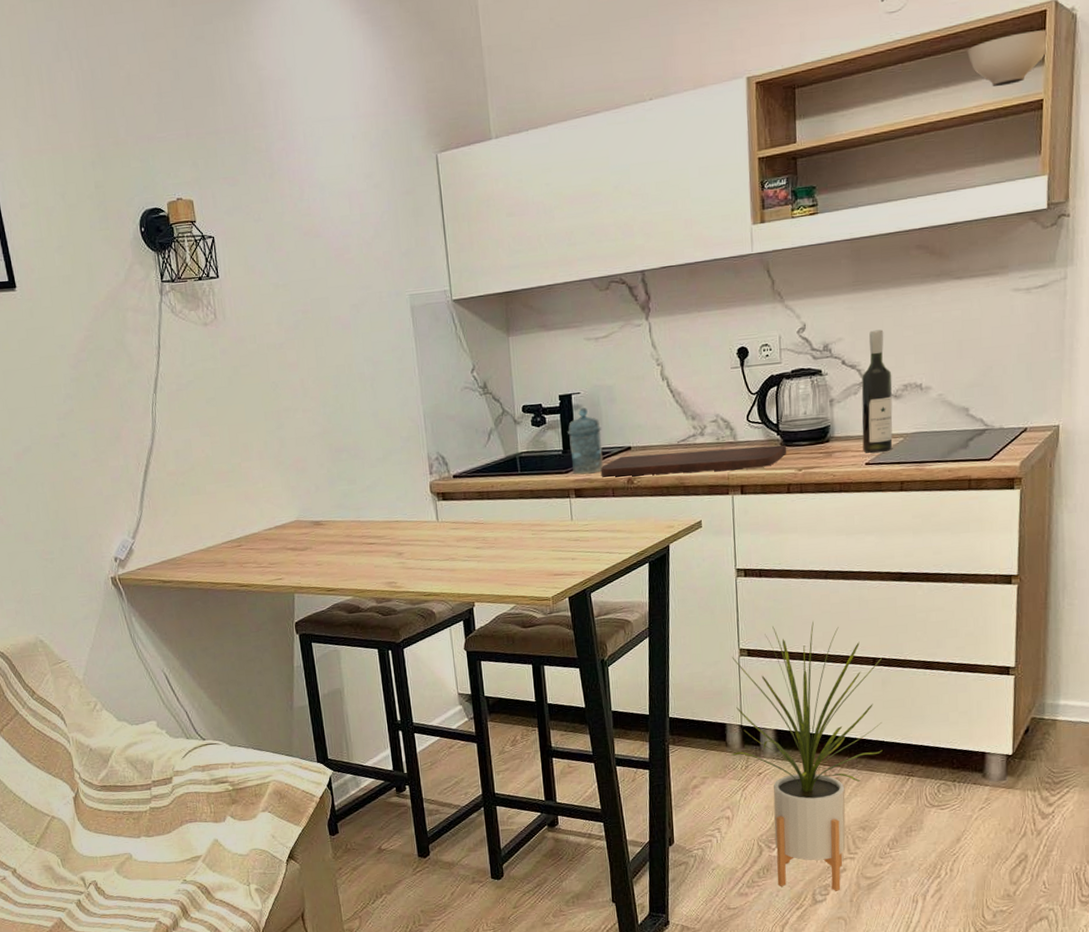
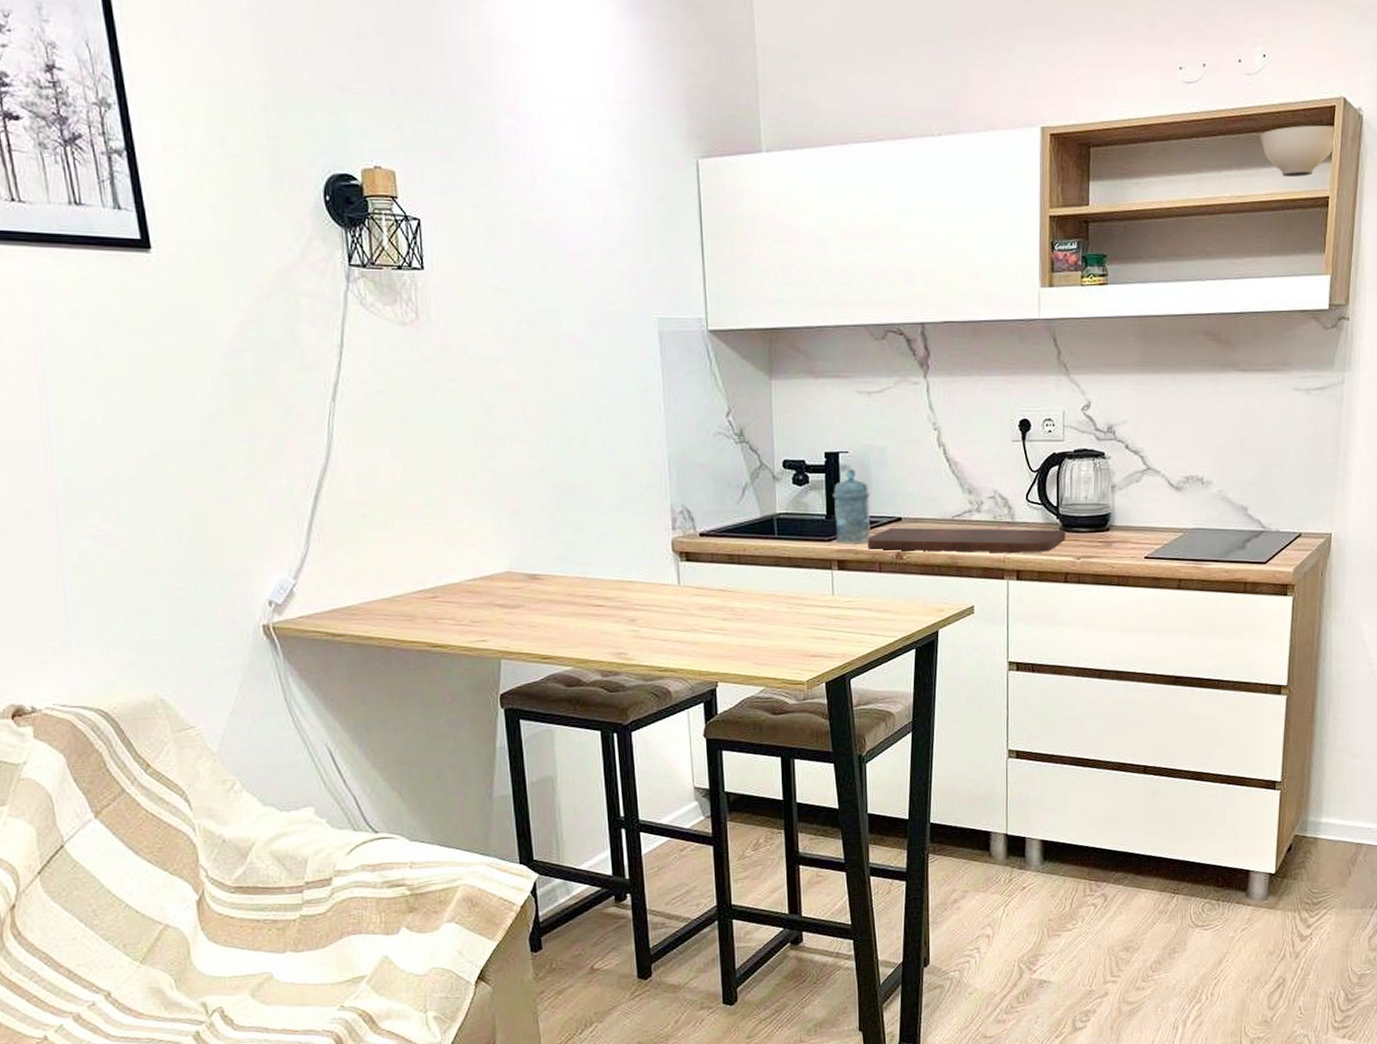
house plant: present [730,621,883,891] -> none [993,723,1152,1017]
bottle: present [861,329,893,453] -> none [1142,416,1174,546]

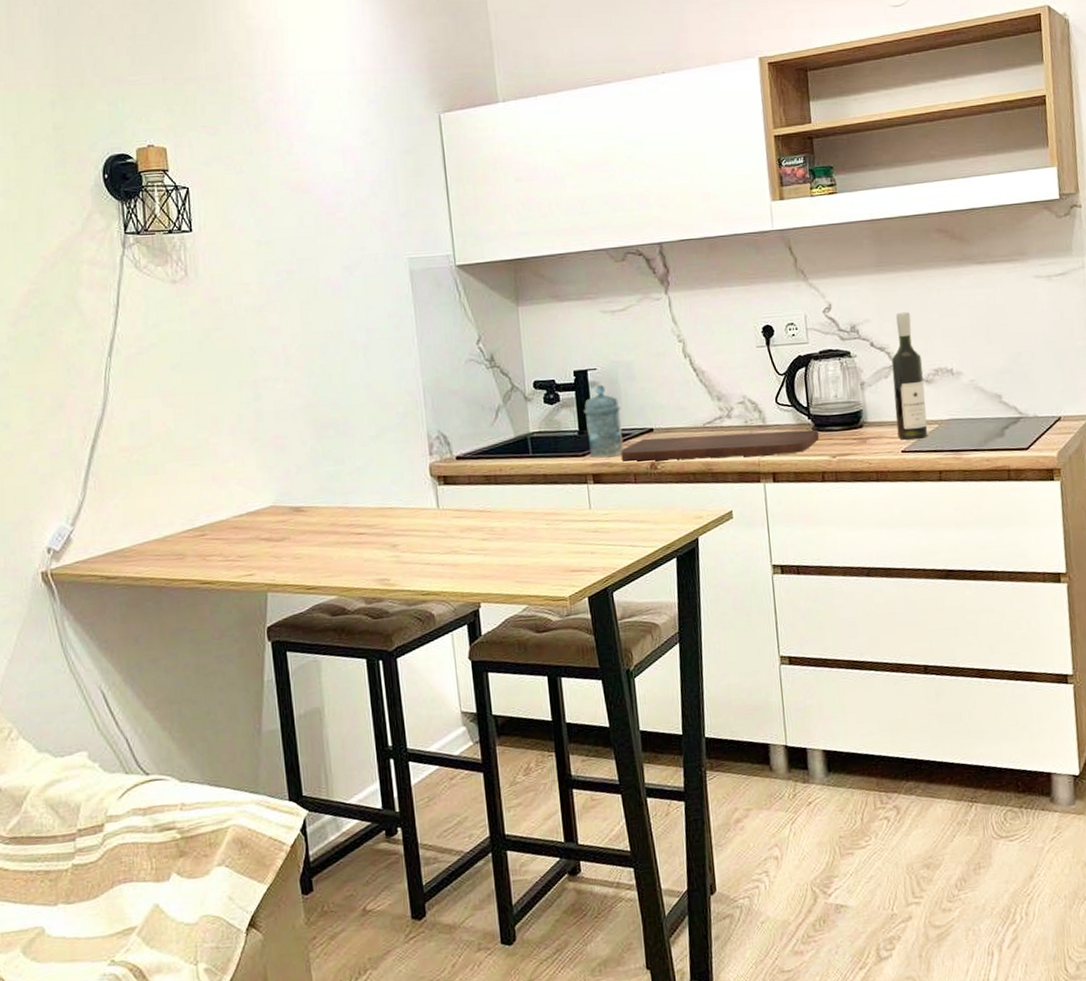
bottle: none [1142,416,1174,546] -> present [891,312,928,440]
bowl: present [1260,125,1336,178] -> none [970,32,1046,82]

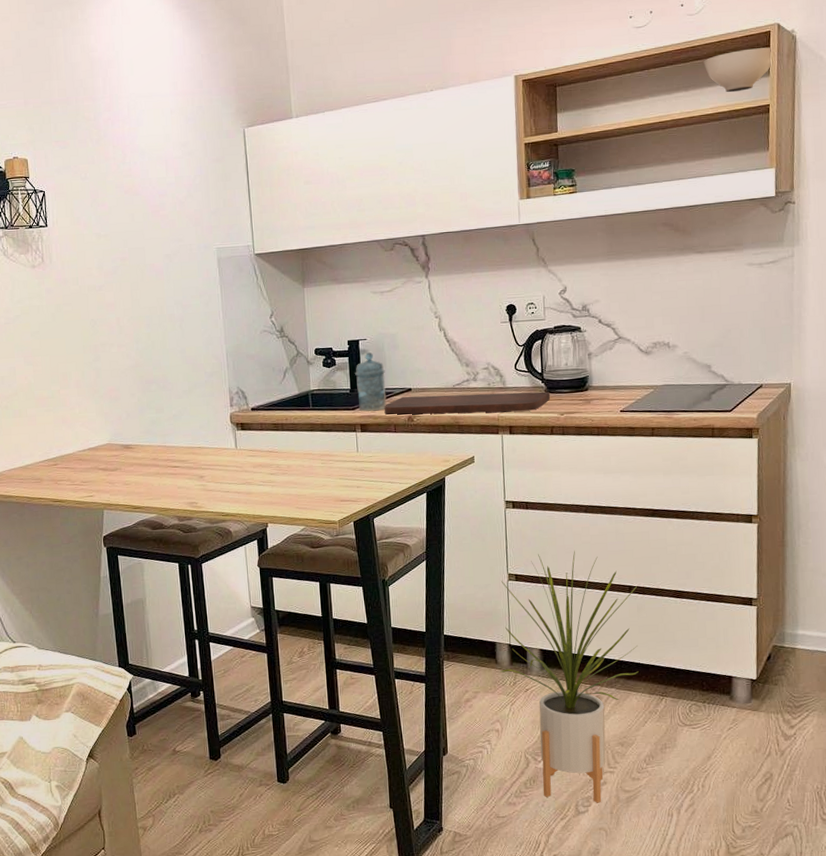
house plant: none [772,624,942,945] -> present [499,551,639,803]
bottle: present [891,312,928,440] -> none [616,294,644,402]
bowl: none [970,32,1046,82] -> present [703,47,773,93]

